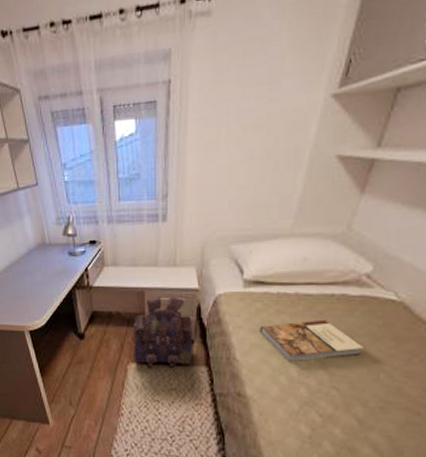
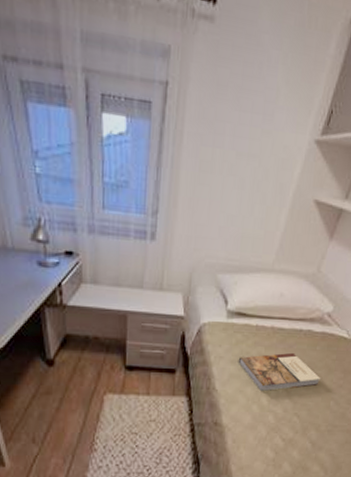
backpack: present [133,296,193,368] -> none [111,322,177,399]

